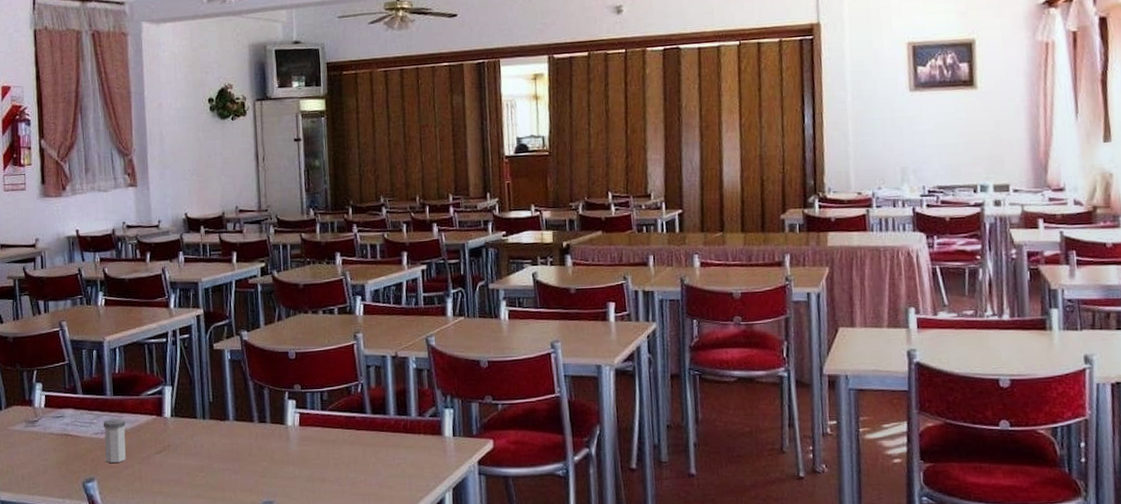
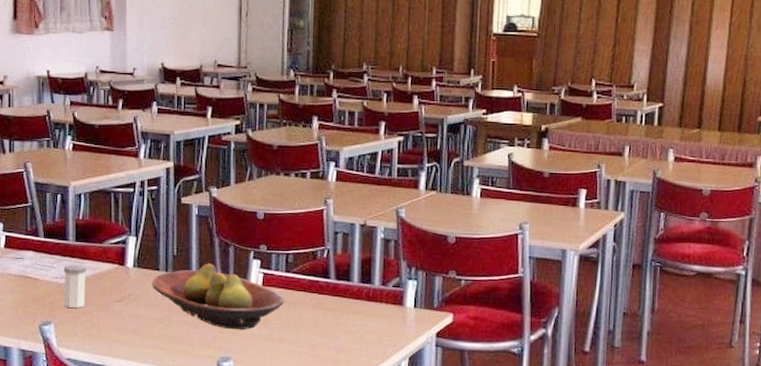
fruit bowl: none [190,407,322,473] -> present [152,263,284,330]

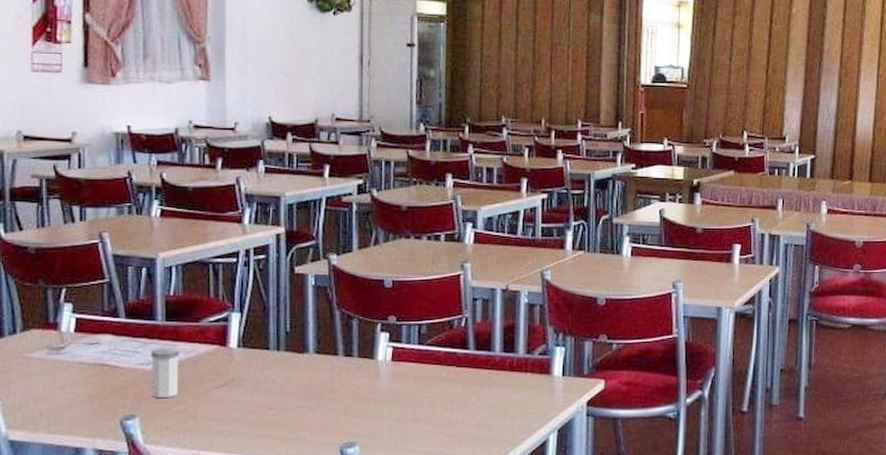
fruit bowl: present [152,263,284,330] -> none [260,339,417,412]

